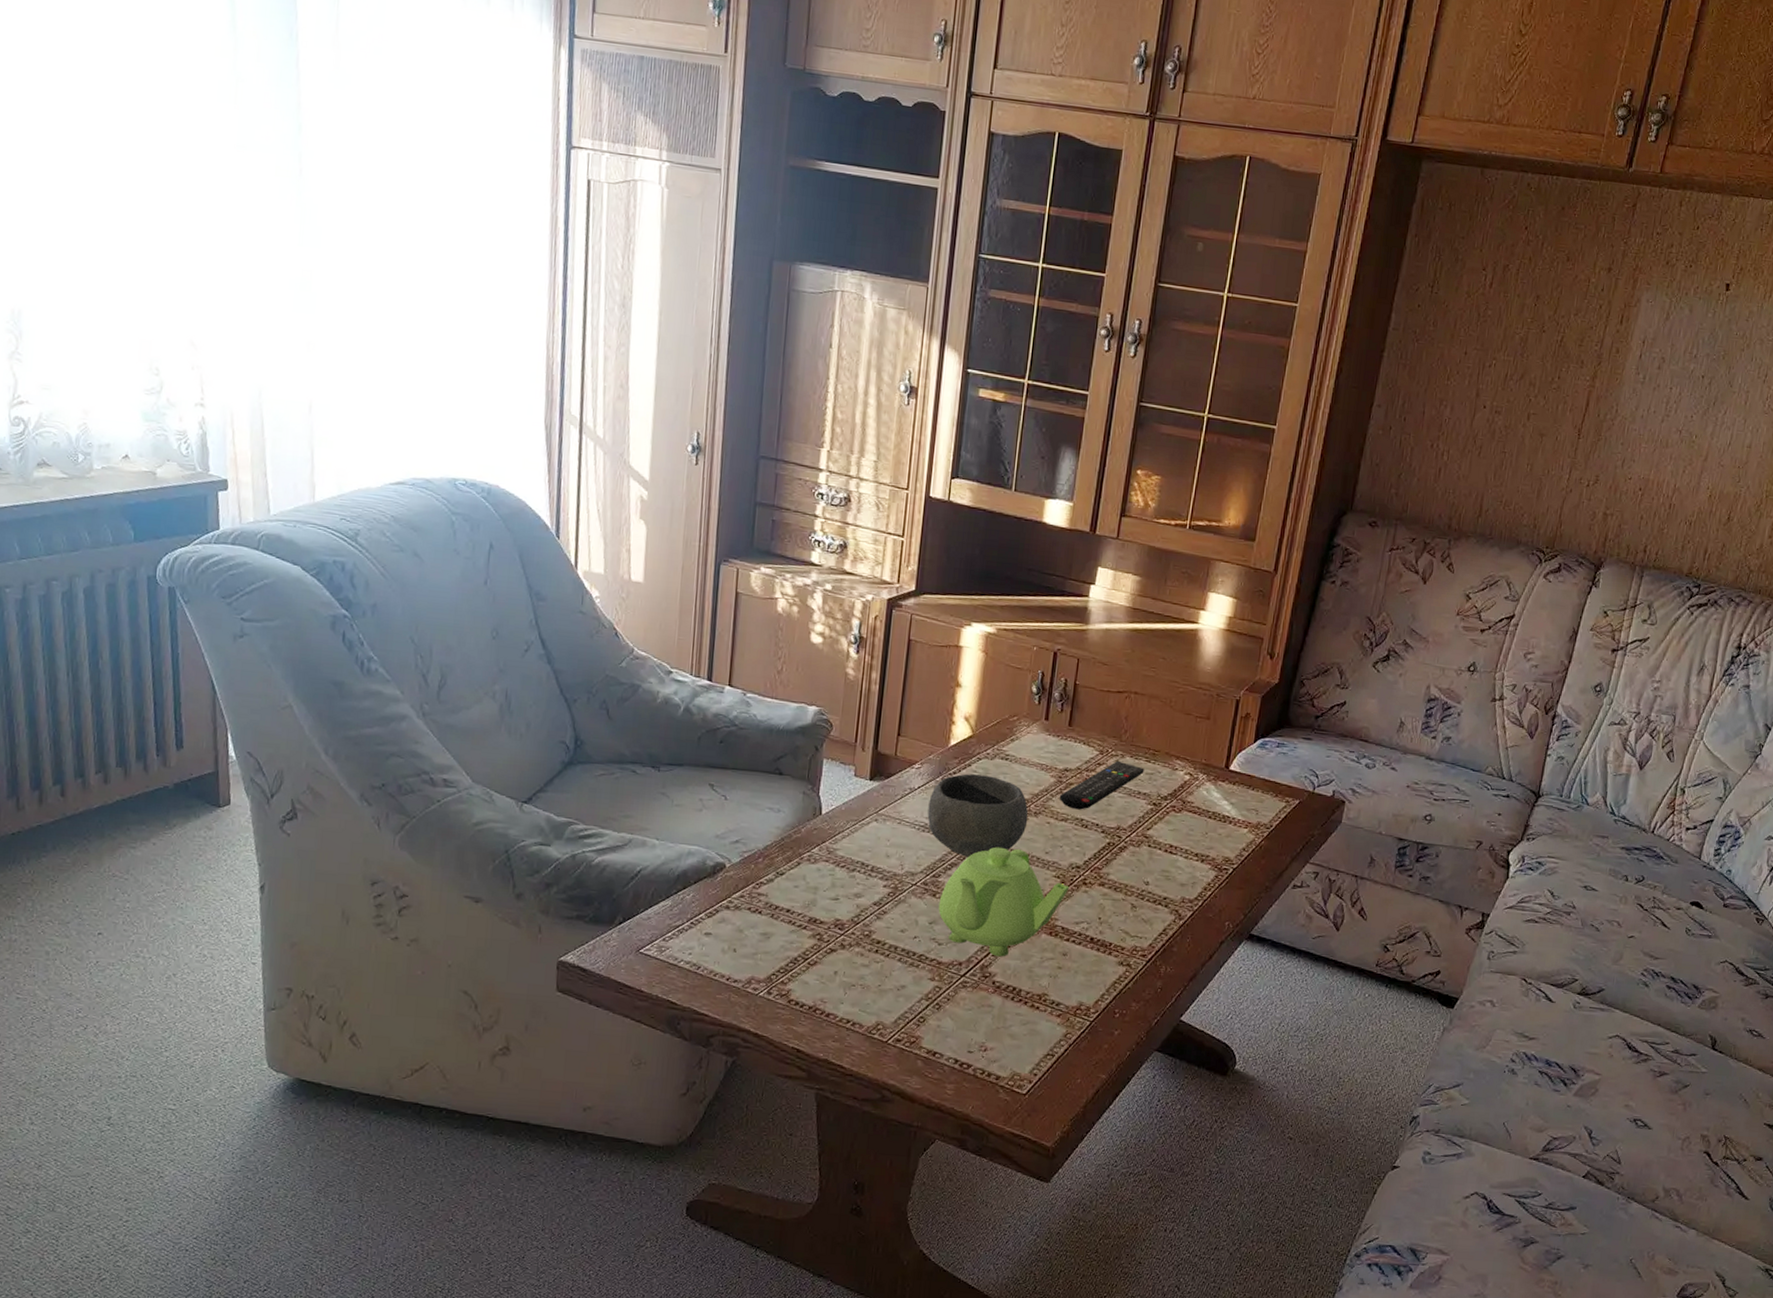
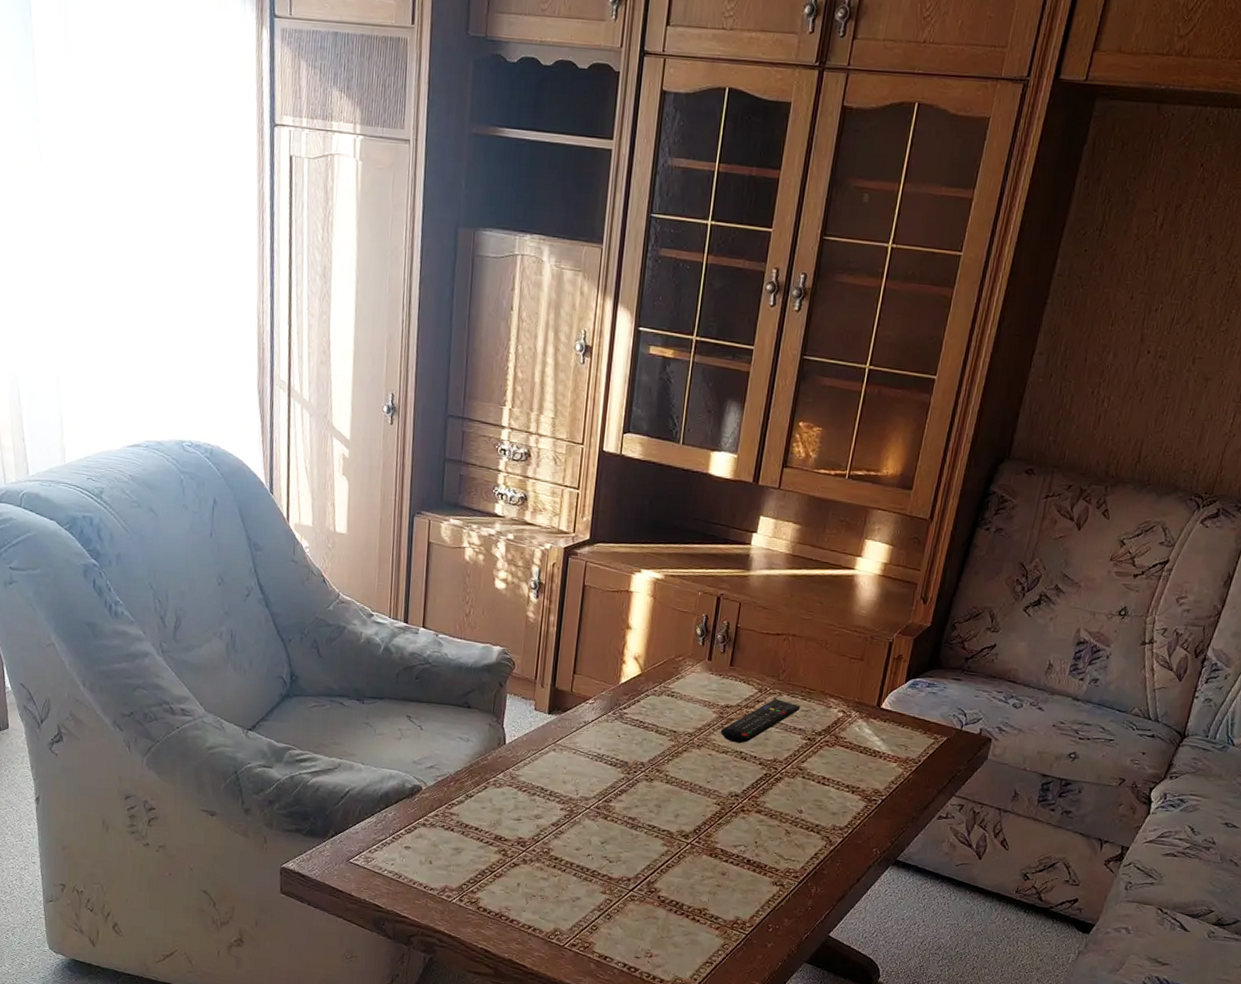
bowl: present [927,773,1029,857] -> none [600,709,692,785]
teapot: present [938,846,1069,957] -> none [609,775,729,875]

